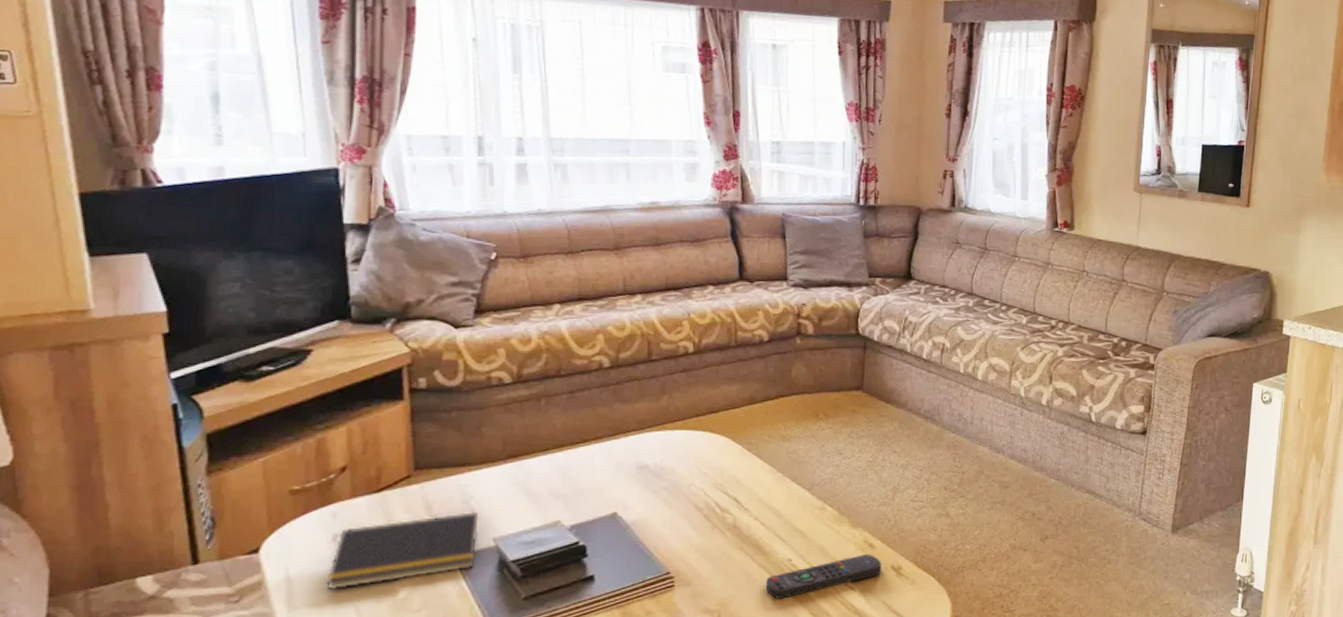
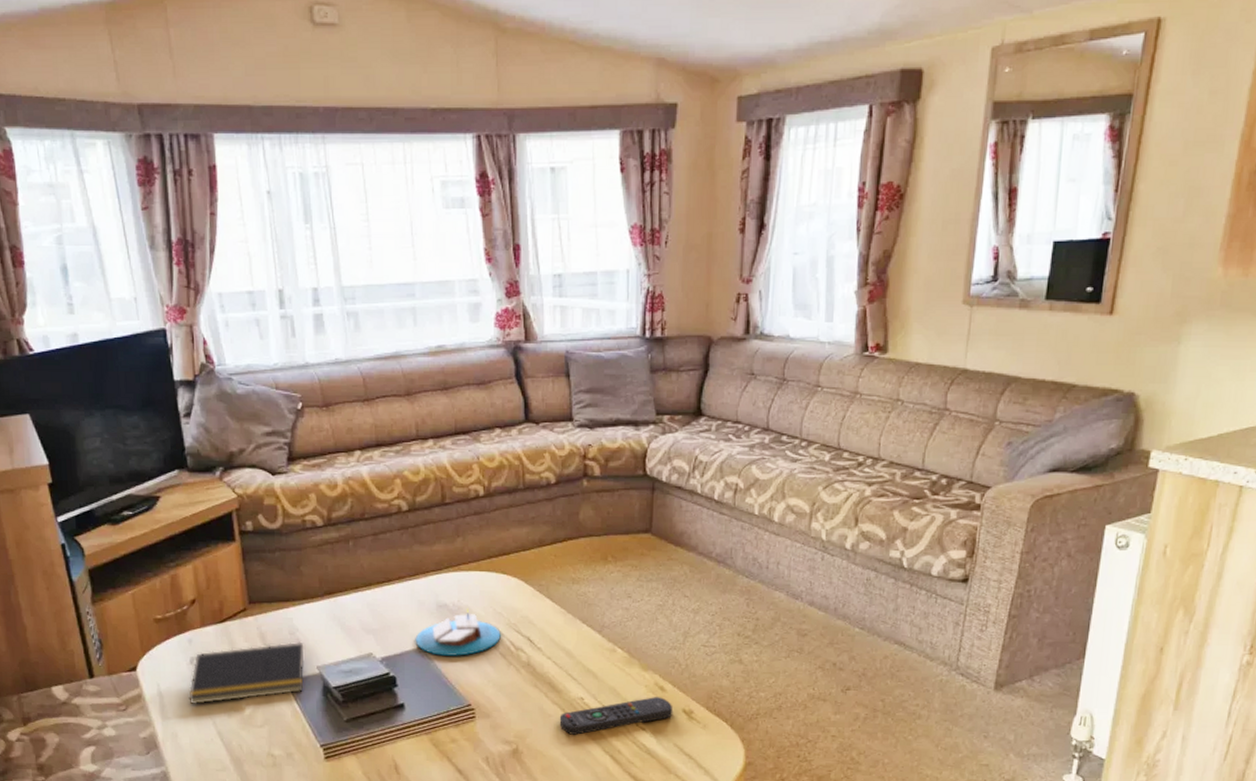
candle: none [610,469,706,521] -> present [415,609,501,656]

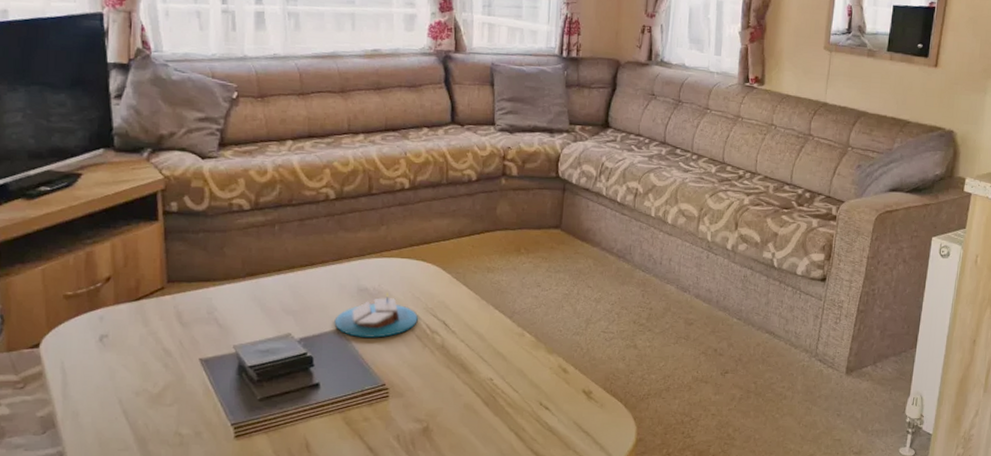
notepad: present [188,641,305,705] -> none [94,321,222,383]
remote control: present [559,697,674,735] -> none [469,378,575,414]

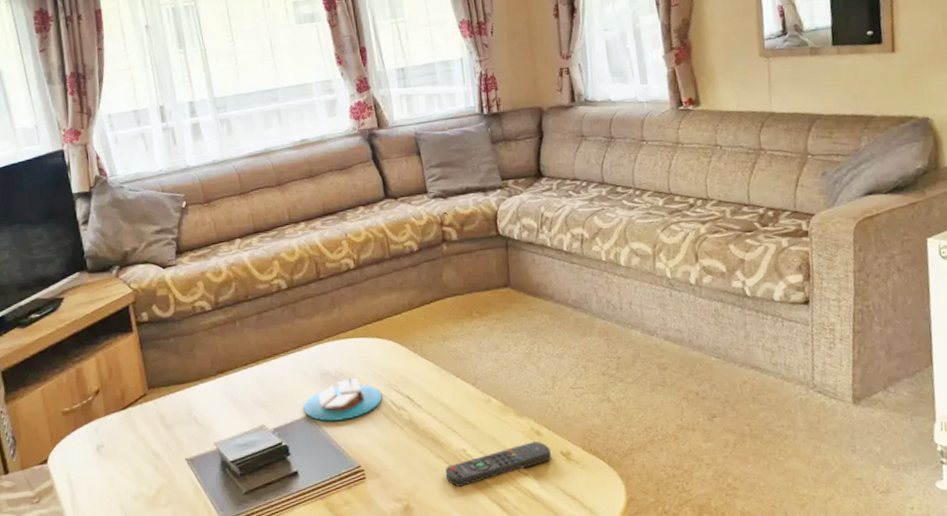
remote control: none [469,378,575,414] -> present [445,441,552,487]

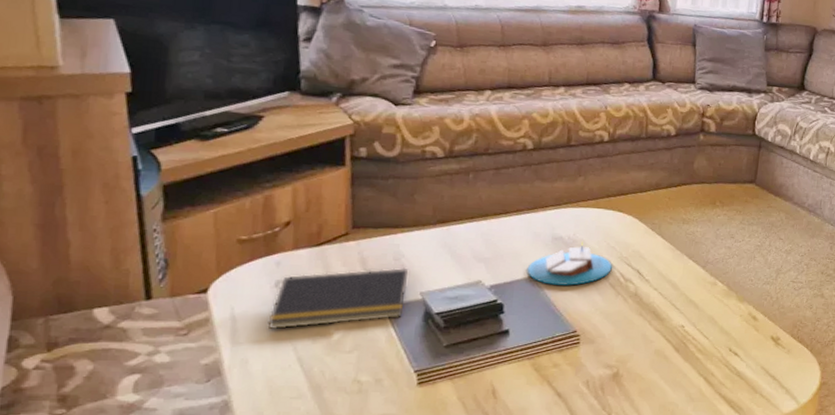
notepad: none [96,420,203,491] -> present [267,267,409,330]
remote control: present [445,441,552,487] -> none [660,325,763,359]

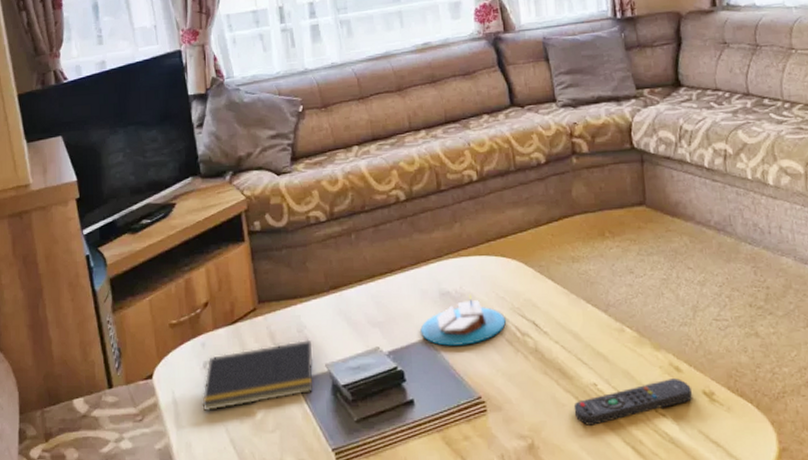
remote control: none [660,325,763,359] -> present [573,378,693,425]

